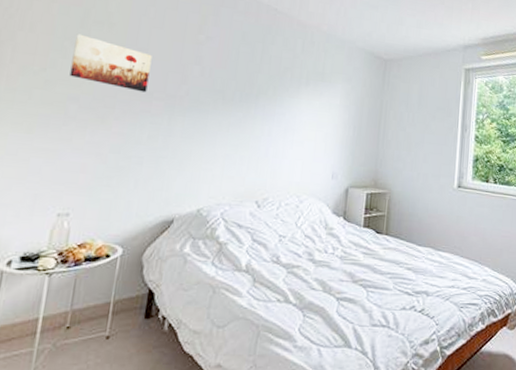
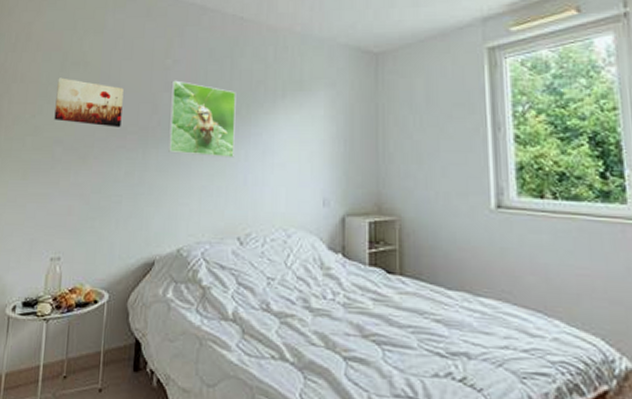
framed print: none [194,55,265,132] -> present [167,80,236,157]

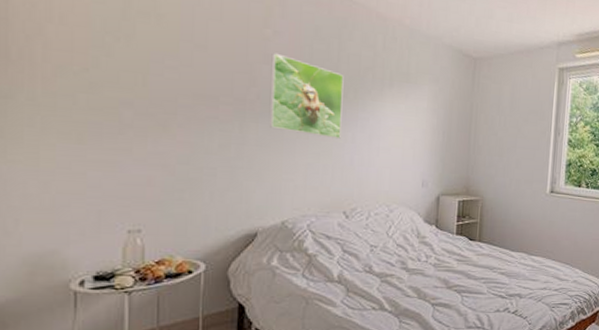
wall art: present [54,77,124,127] -> none [118,27,213,96]

